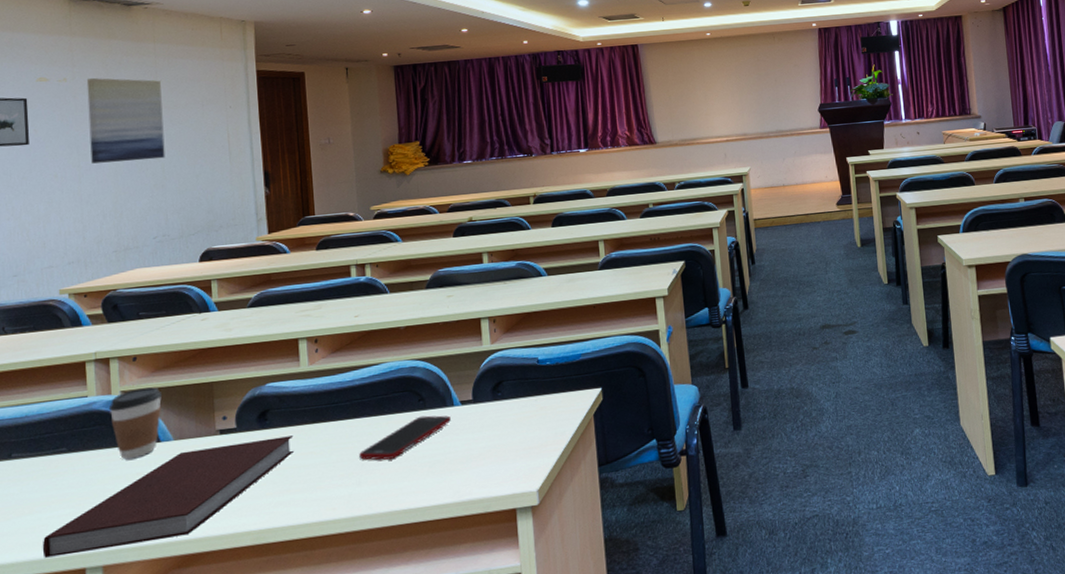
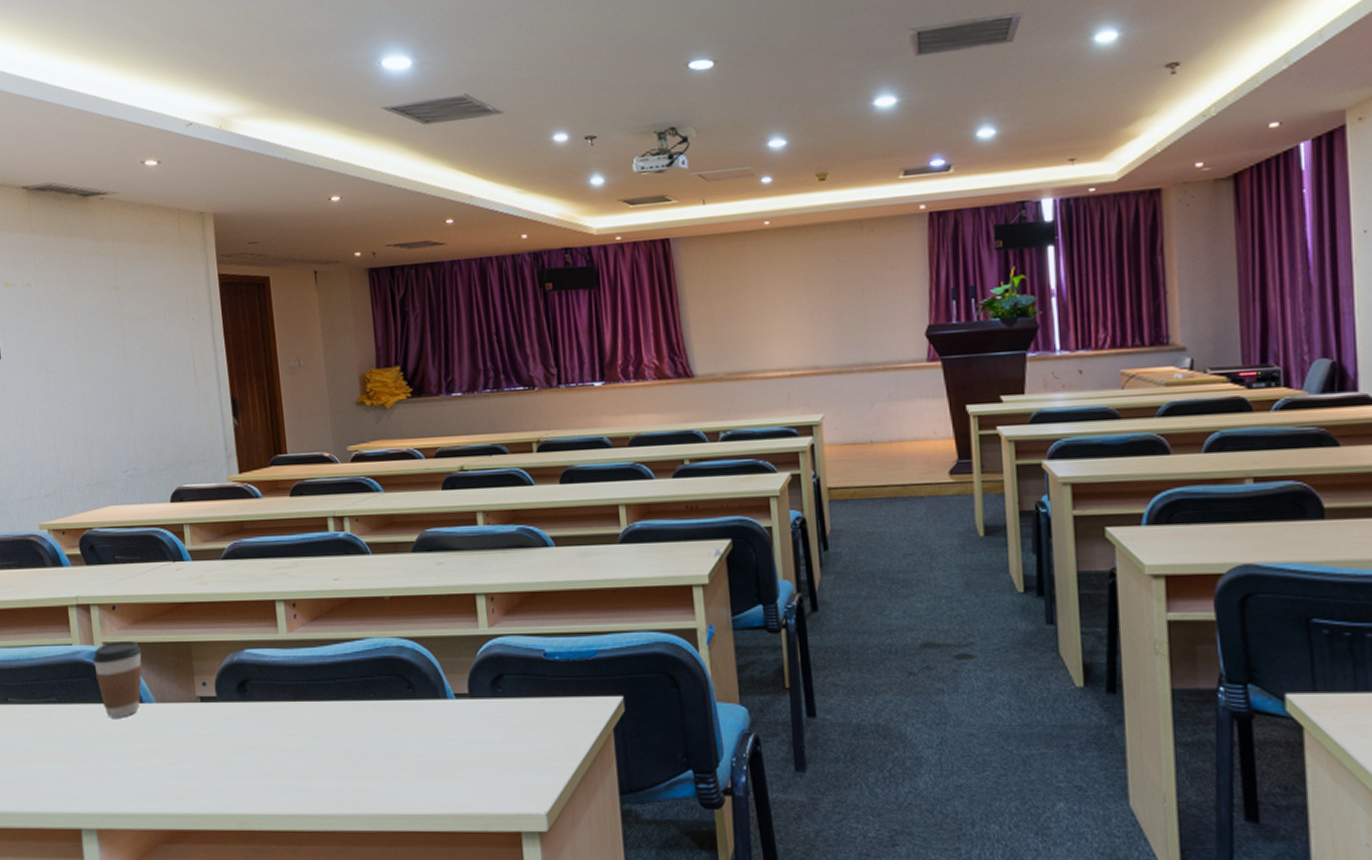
notebook: present [42,435,295,558] -> none [41,712,277,812]
wall art: present [86,77,165,164] -> none [49,282,131,383]
cell phone: present [359,415,451,460] -> none [344,706,444,753]

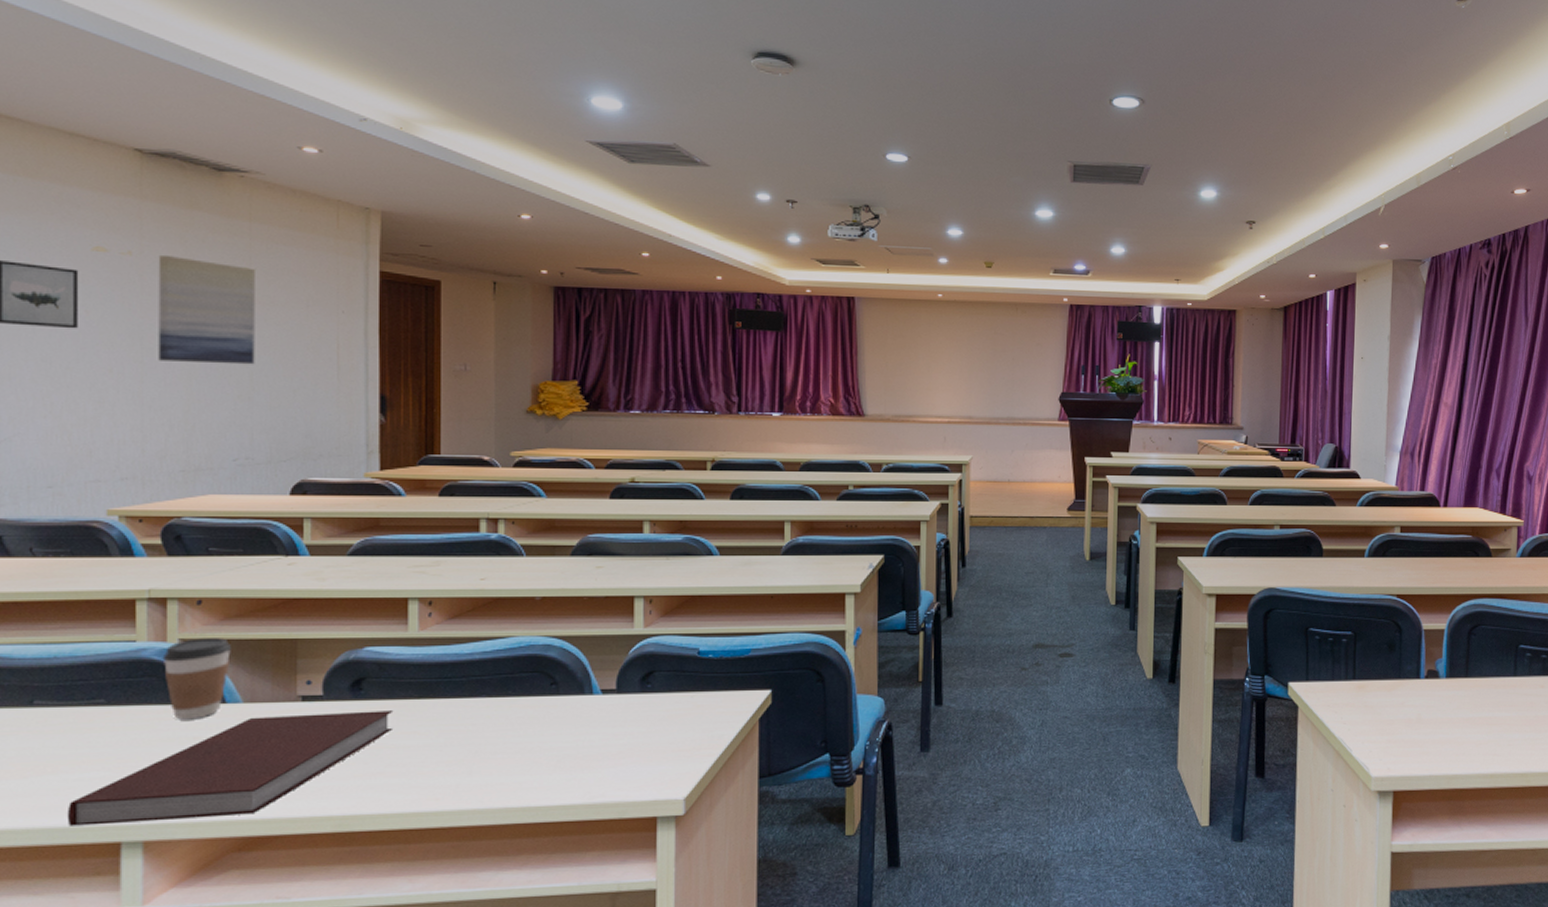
notebook: none [41,712,277,812] -> present [67,710,394,826]
wall art: none [49,282,131,383] -> present [158,254,255,365]

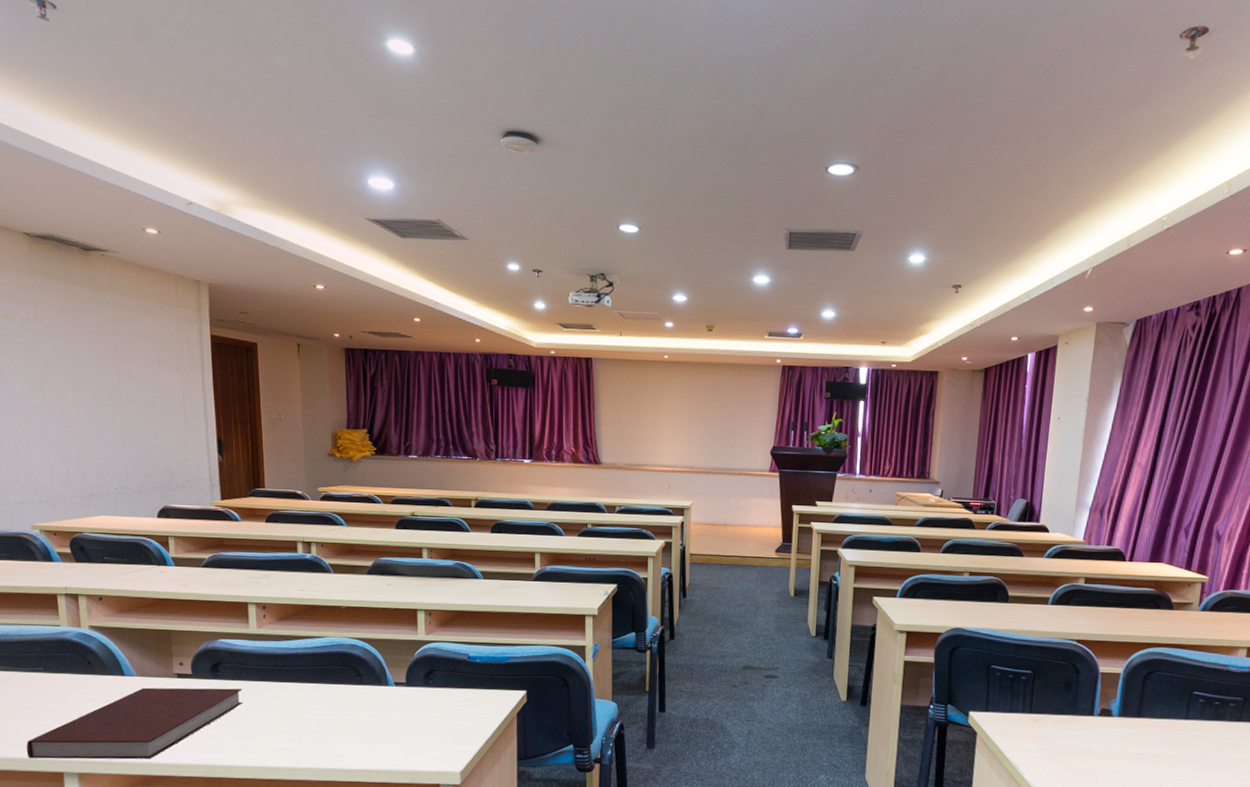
wall art: present [158,254,255,365] -> none [48,321,125,412]
coffee cup: present [162,638,232,720] -> none [78,626,126,687]

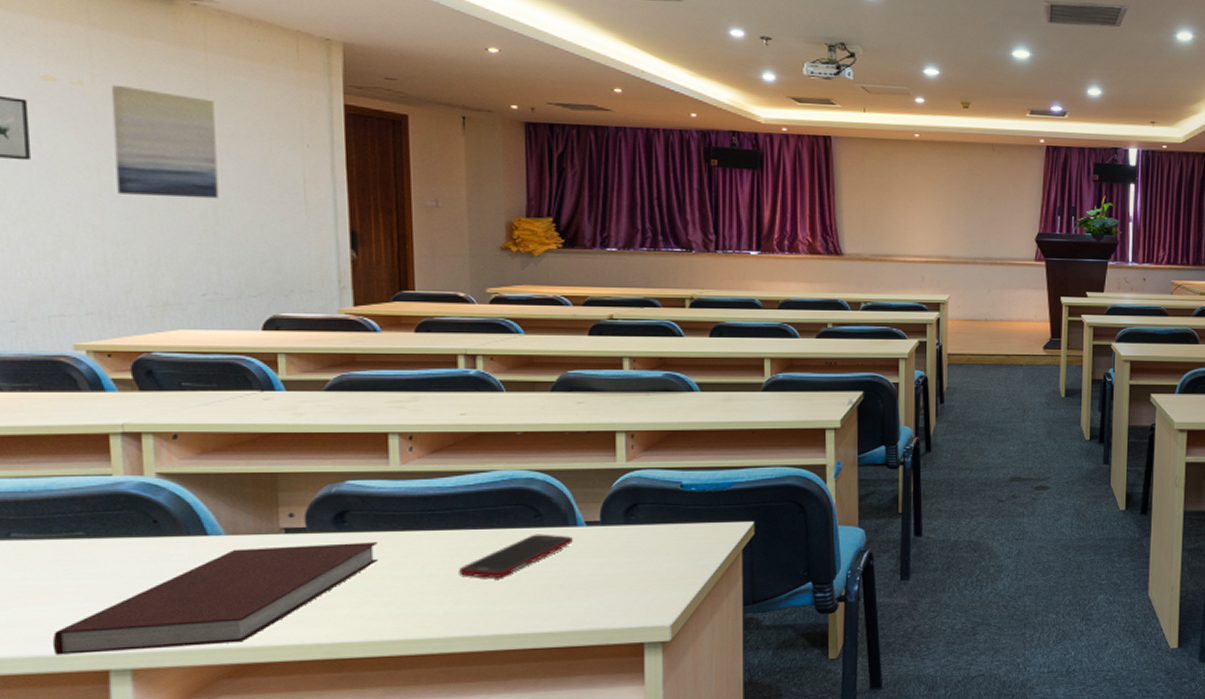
wall art: none [48,321,125,412] -> present [110,84,219,199]
cell phone: none [301,690,385,723] -> present [459,534,573,578]

